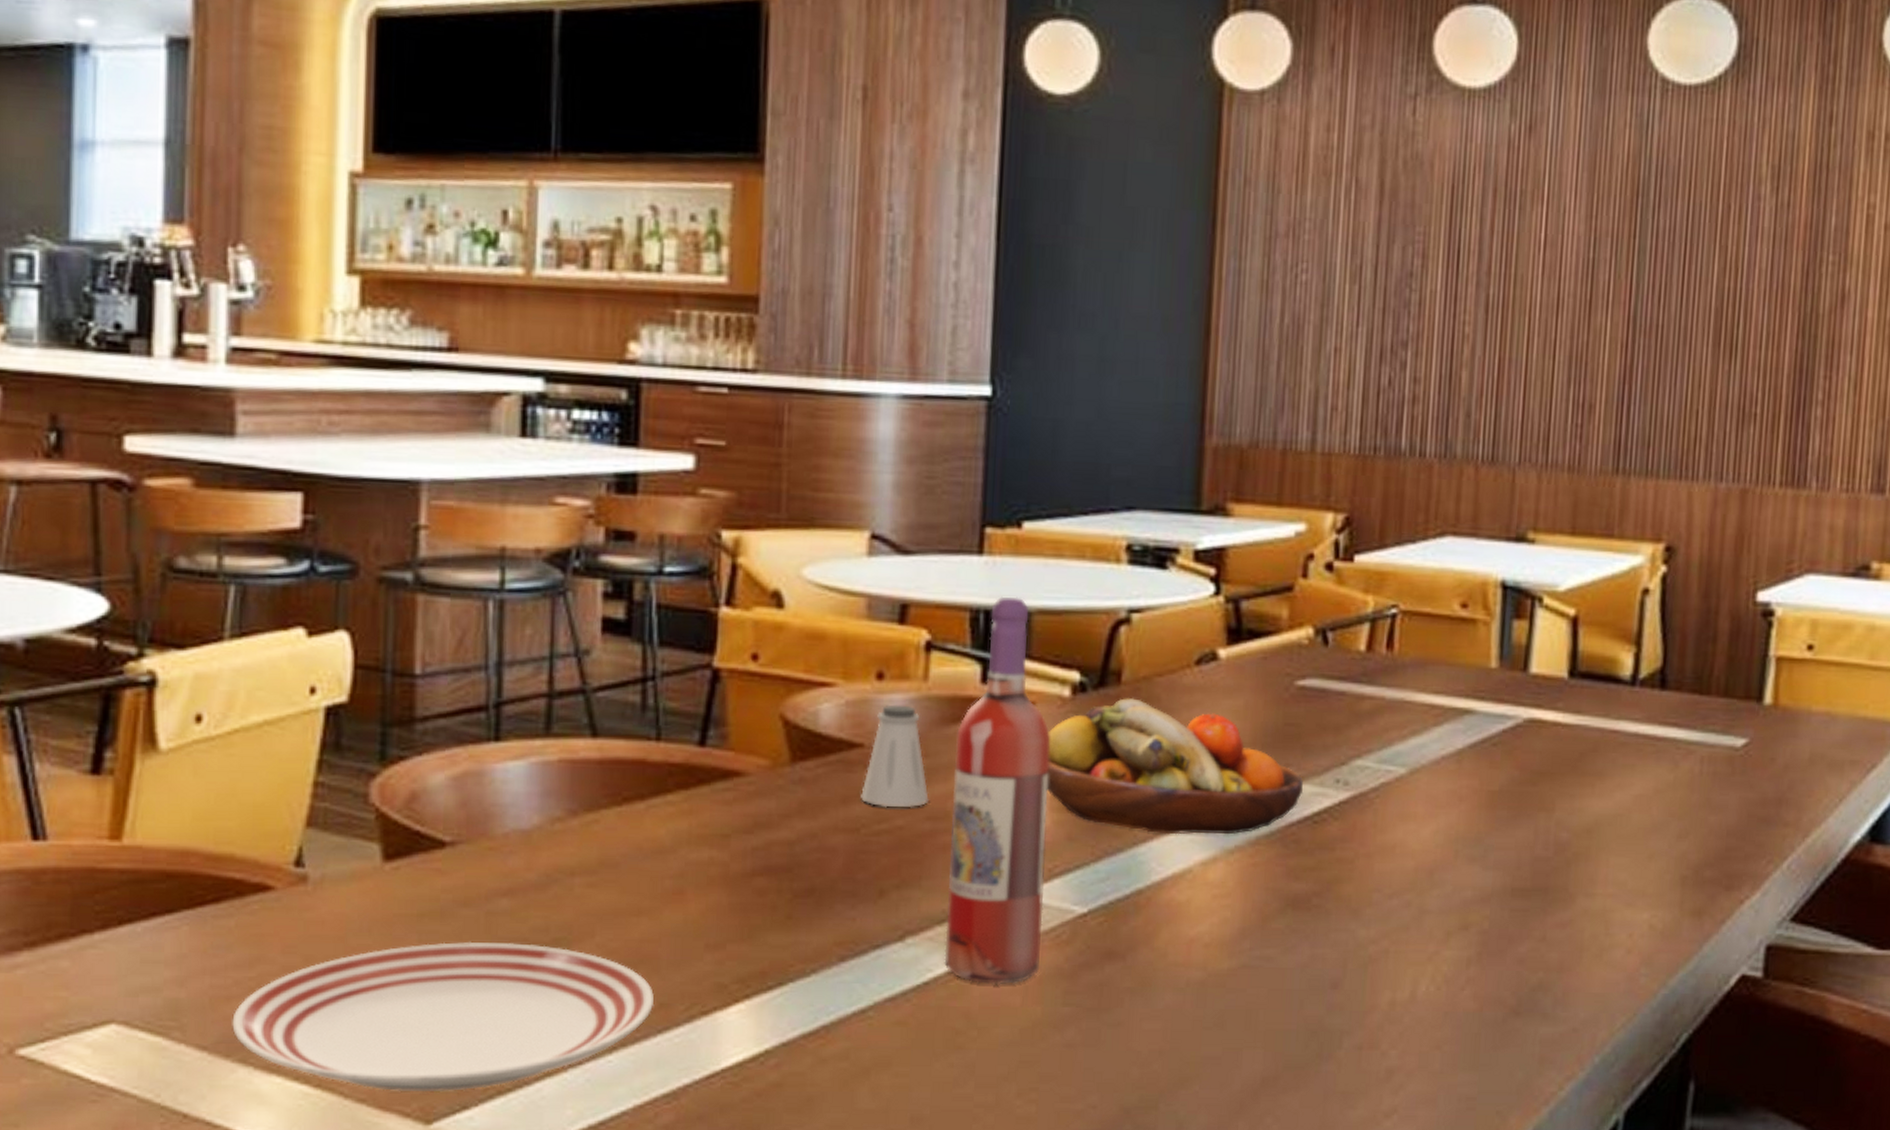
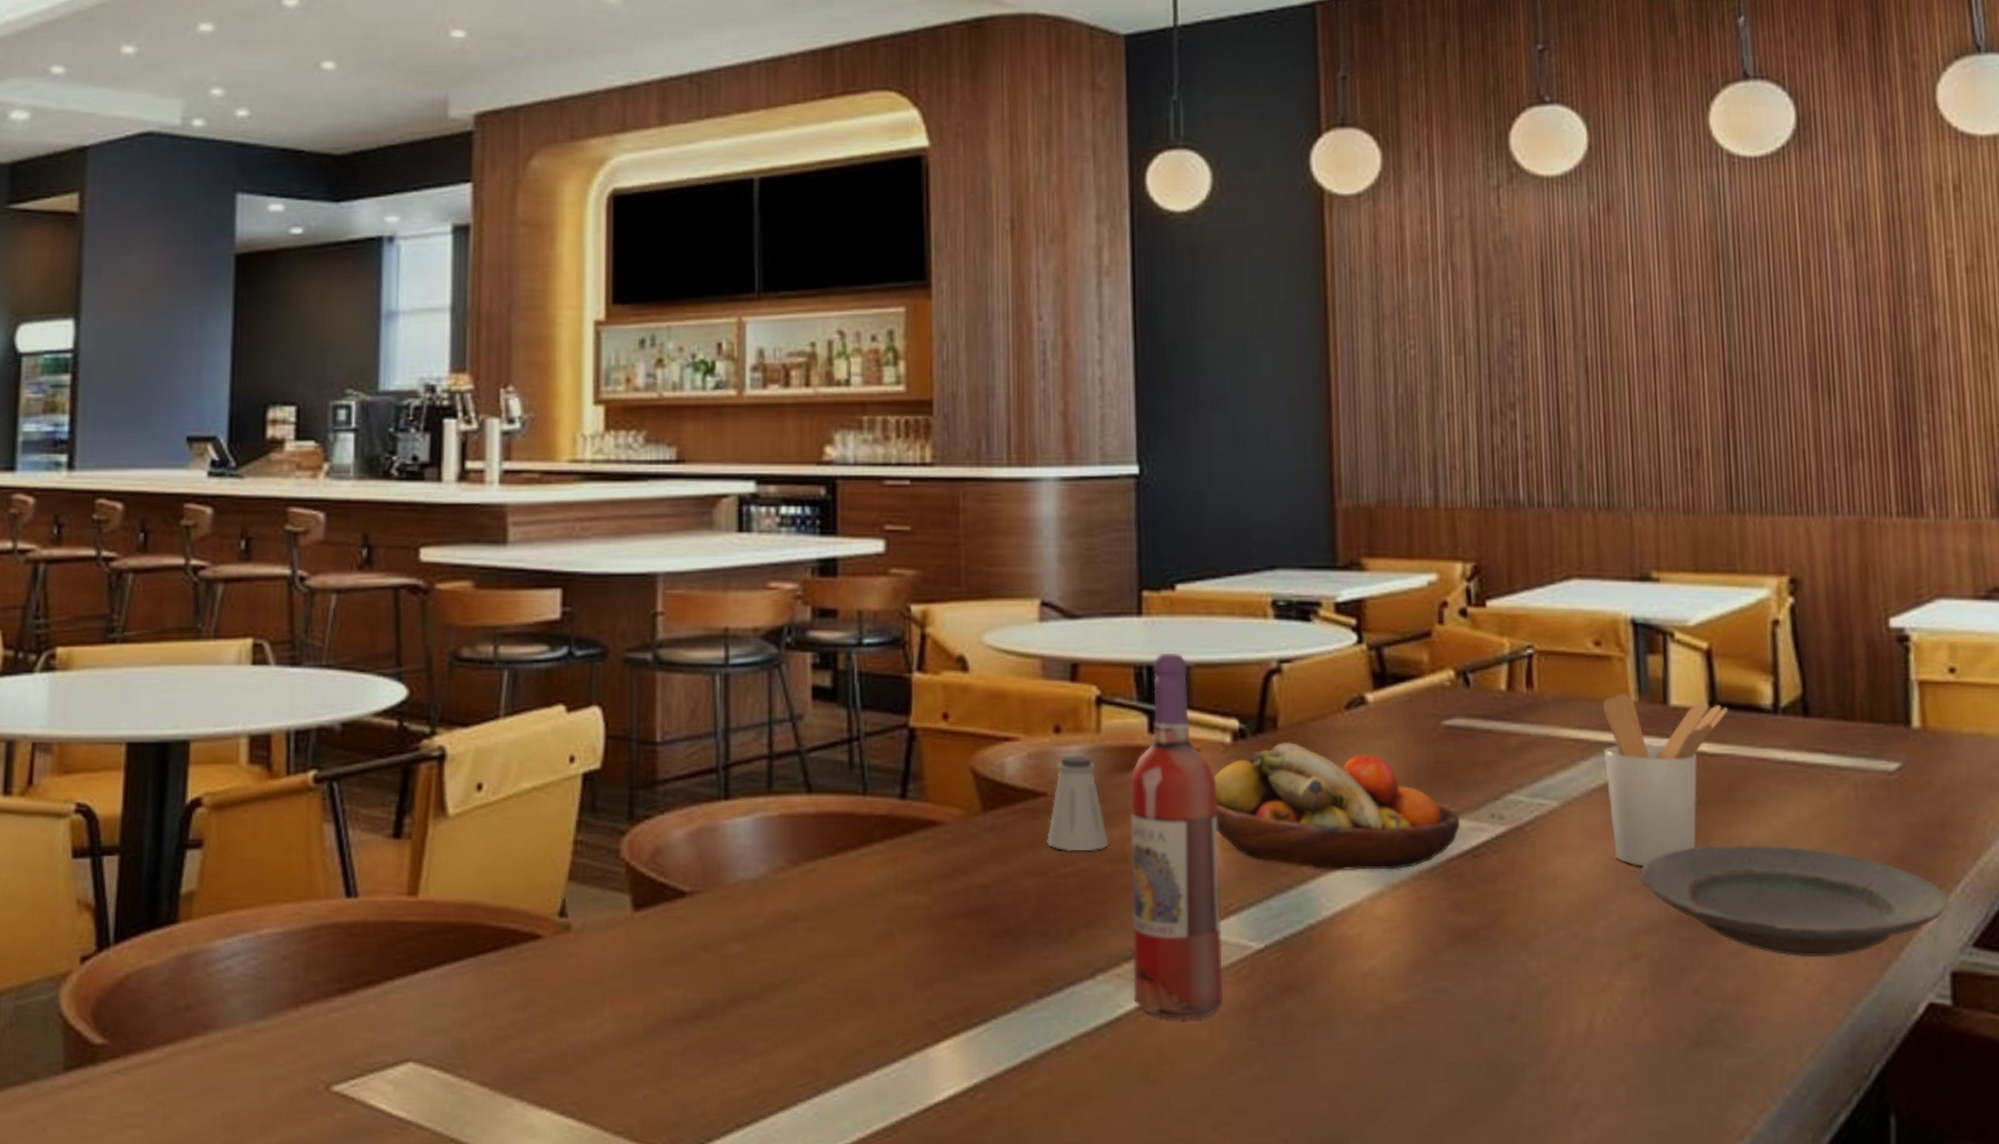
dinner plate: present [232,941,655,1091] -> none [509,983,872,1125]
utensil holder: none [1456,659,1588,837] -> present [1603,693,1729,867]
plate: none [1478,816,1774,930] -> present [1638,845,1948,958]

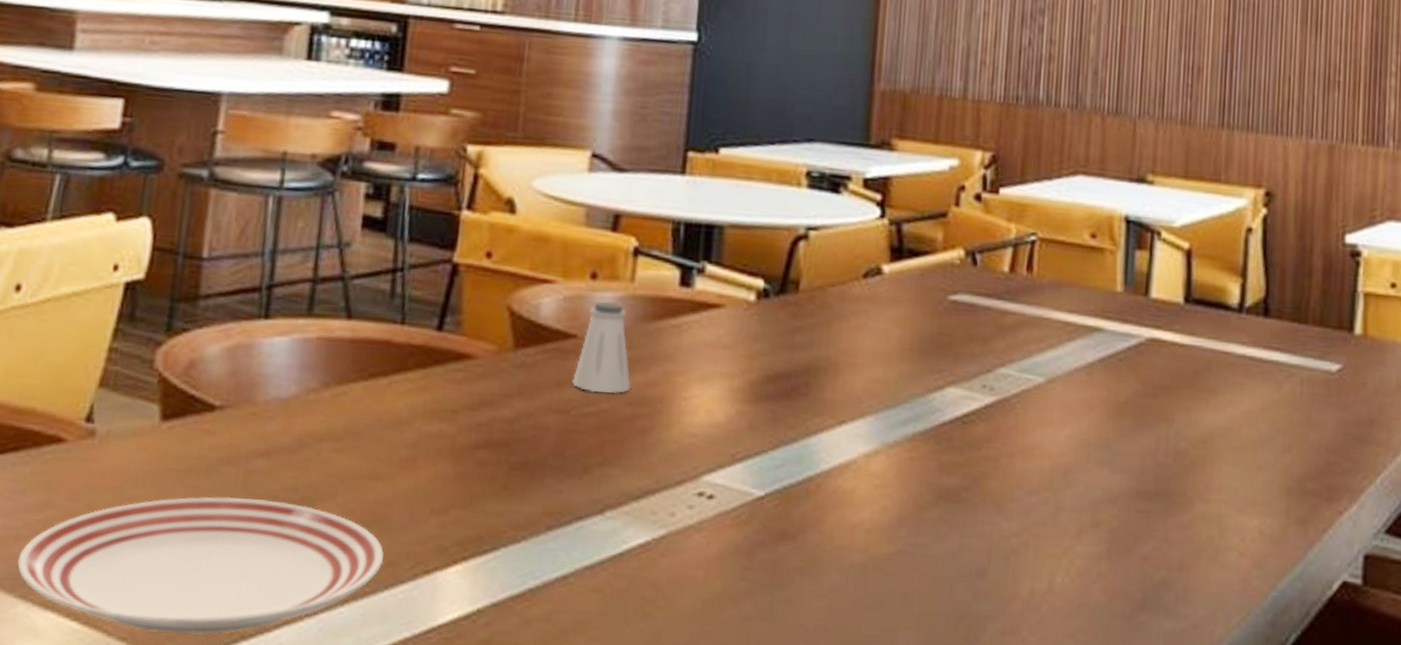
dinner plate: none [509,983,872,1125] -> present [17,496,384,634]
wine bottle: present [1130,652,1223,1020] -> none [637,211,737,559]
fruit bowl: present [1214,741,1461,871] -> none [732,304,955,431]
utensil holder: present [1603,693,1729,867] -> none [1087,283,1201,443]
plate: present [1638,845,1948,958] -> none [1107,426,1369,535]

